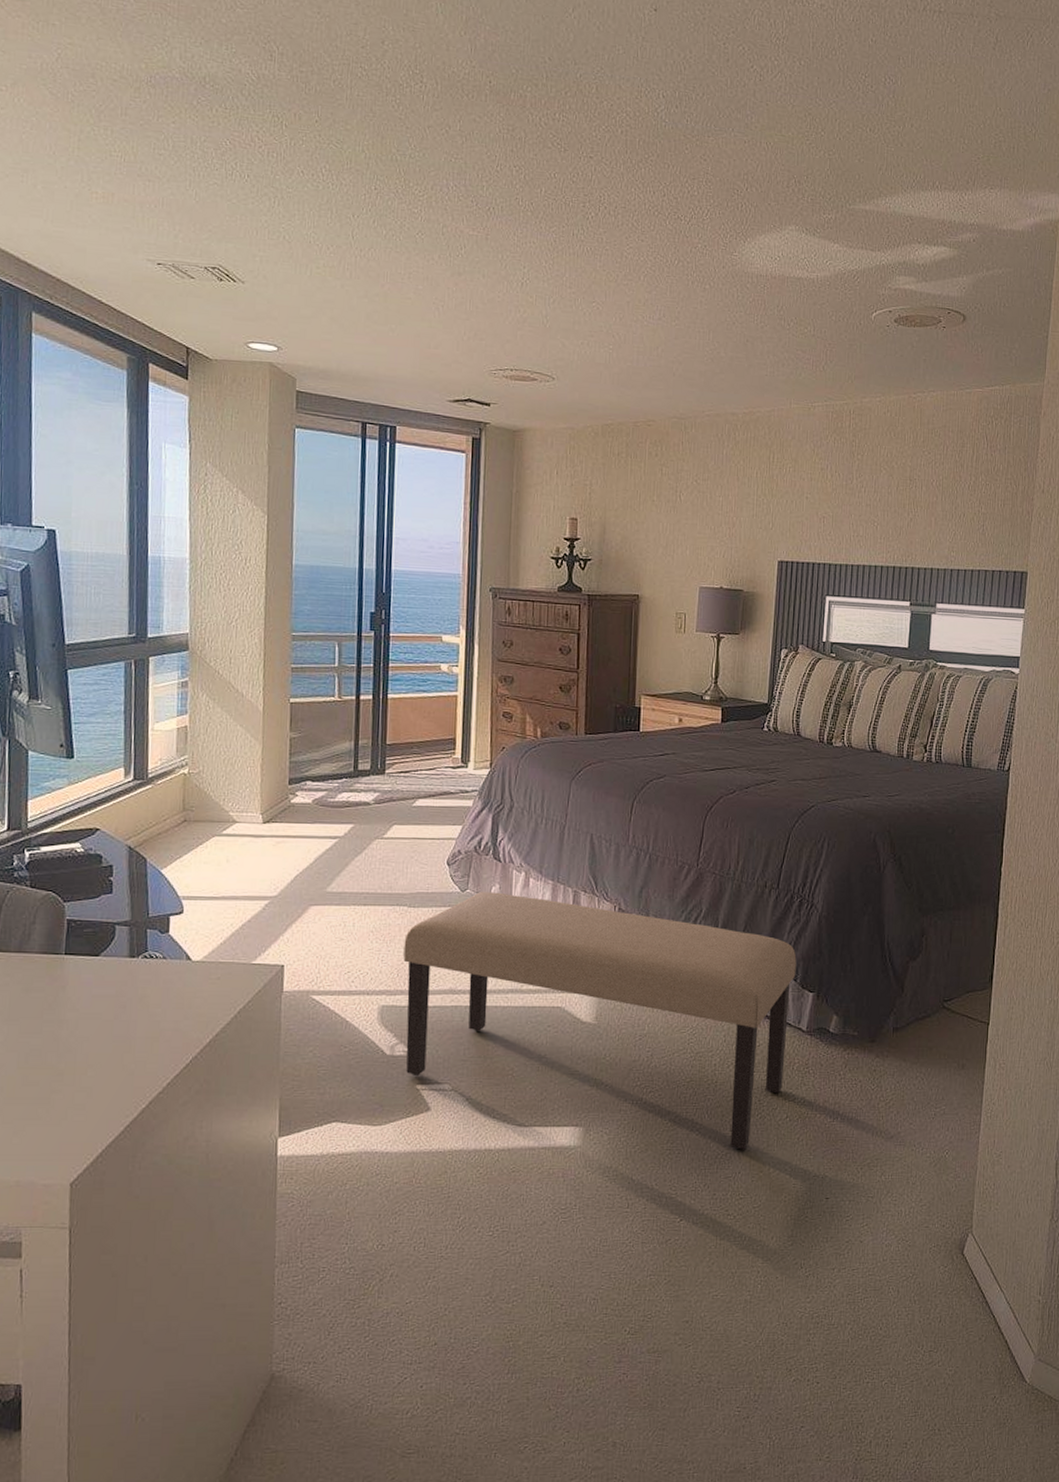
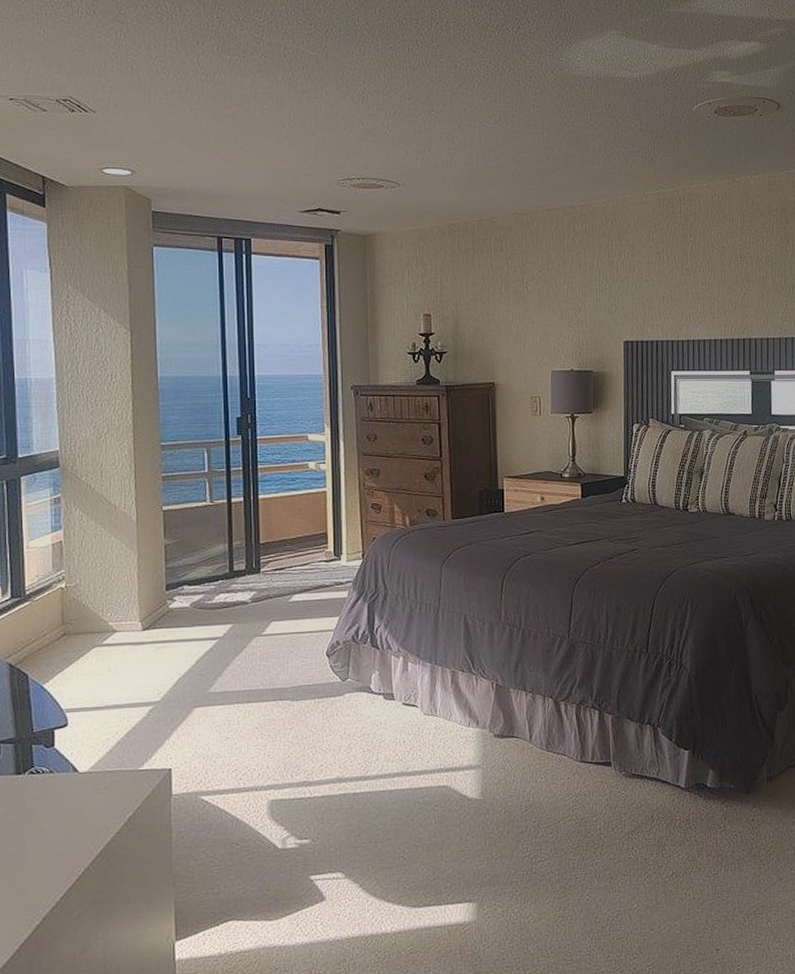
bench: present [403,892,797,1150] -> none [289,678,671,911]

